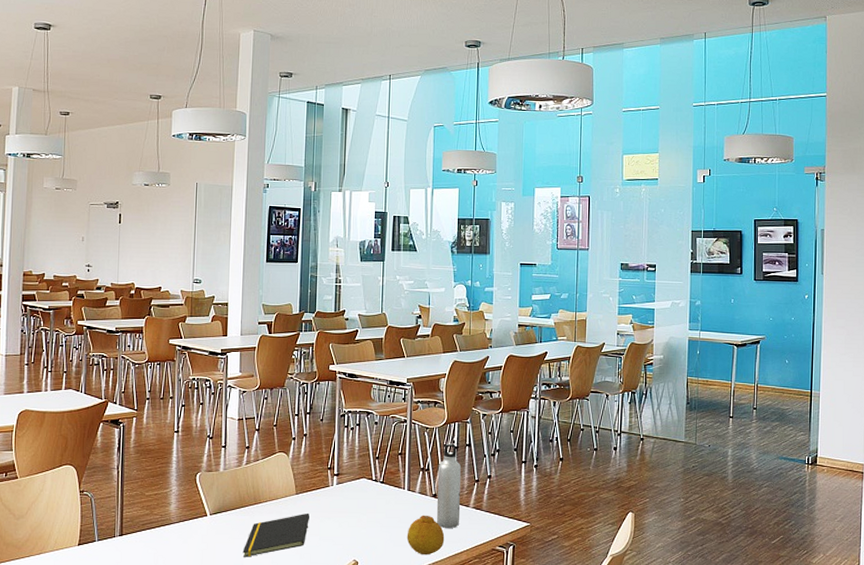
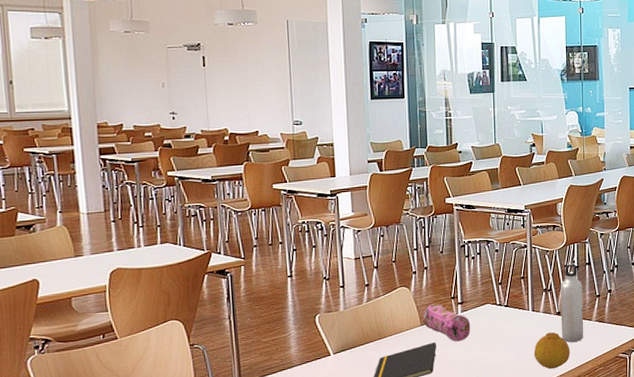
pencil case: none [298,473,345,515] -> present [423,303,471,342]

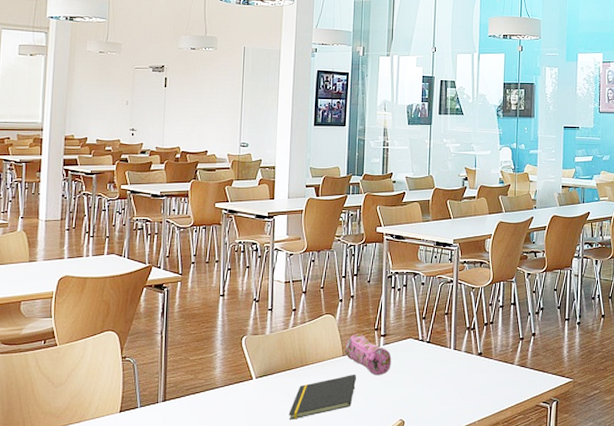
fruit: present [533,332,570,369] -> none [452,373,490,413]
water bottle: present [560,263,584,342] -> none [482,302,506,386]

